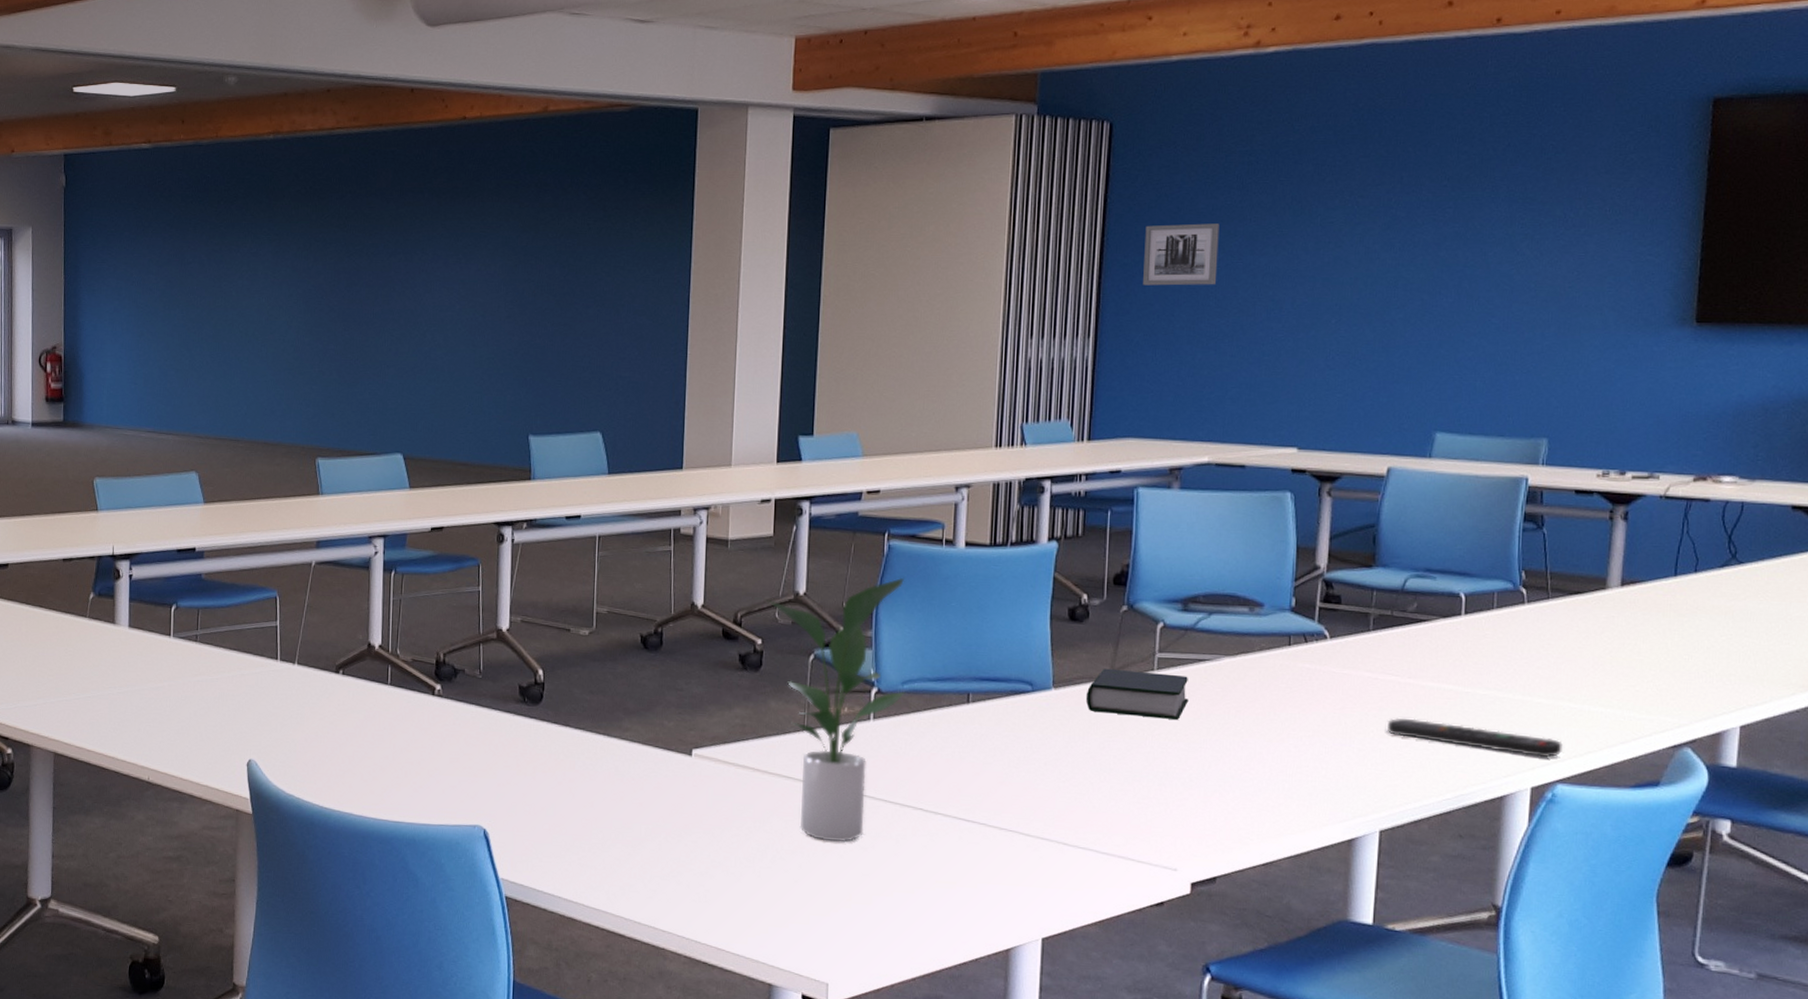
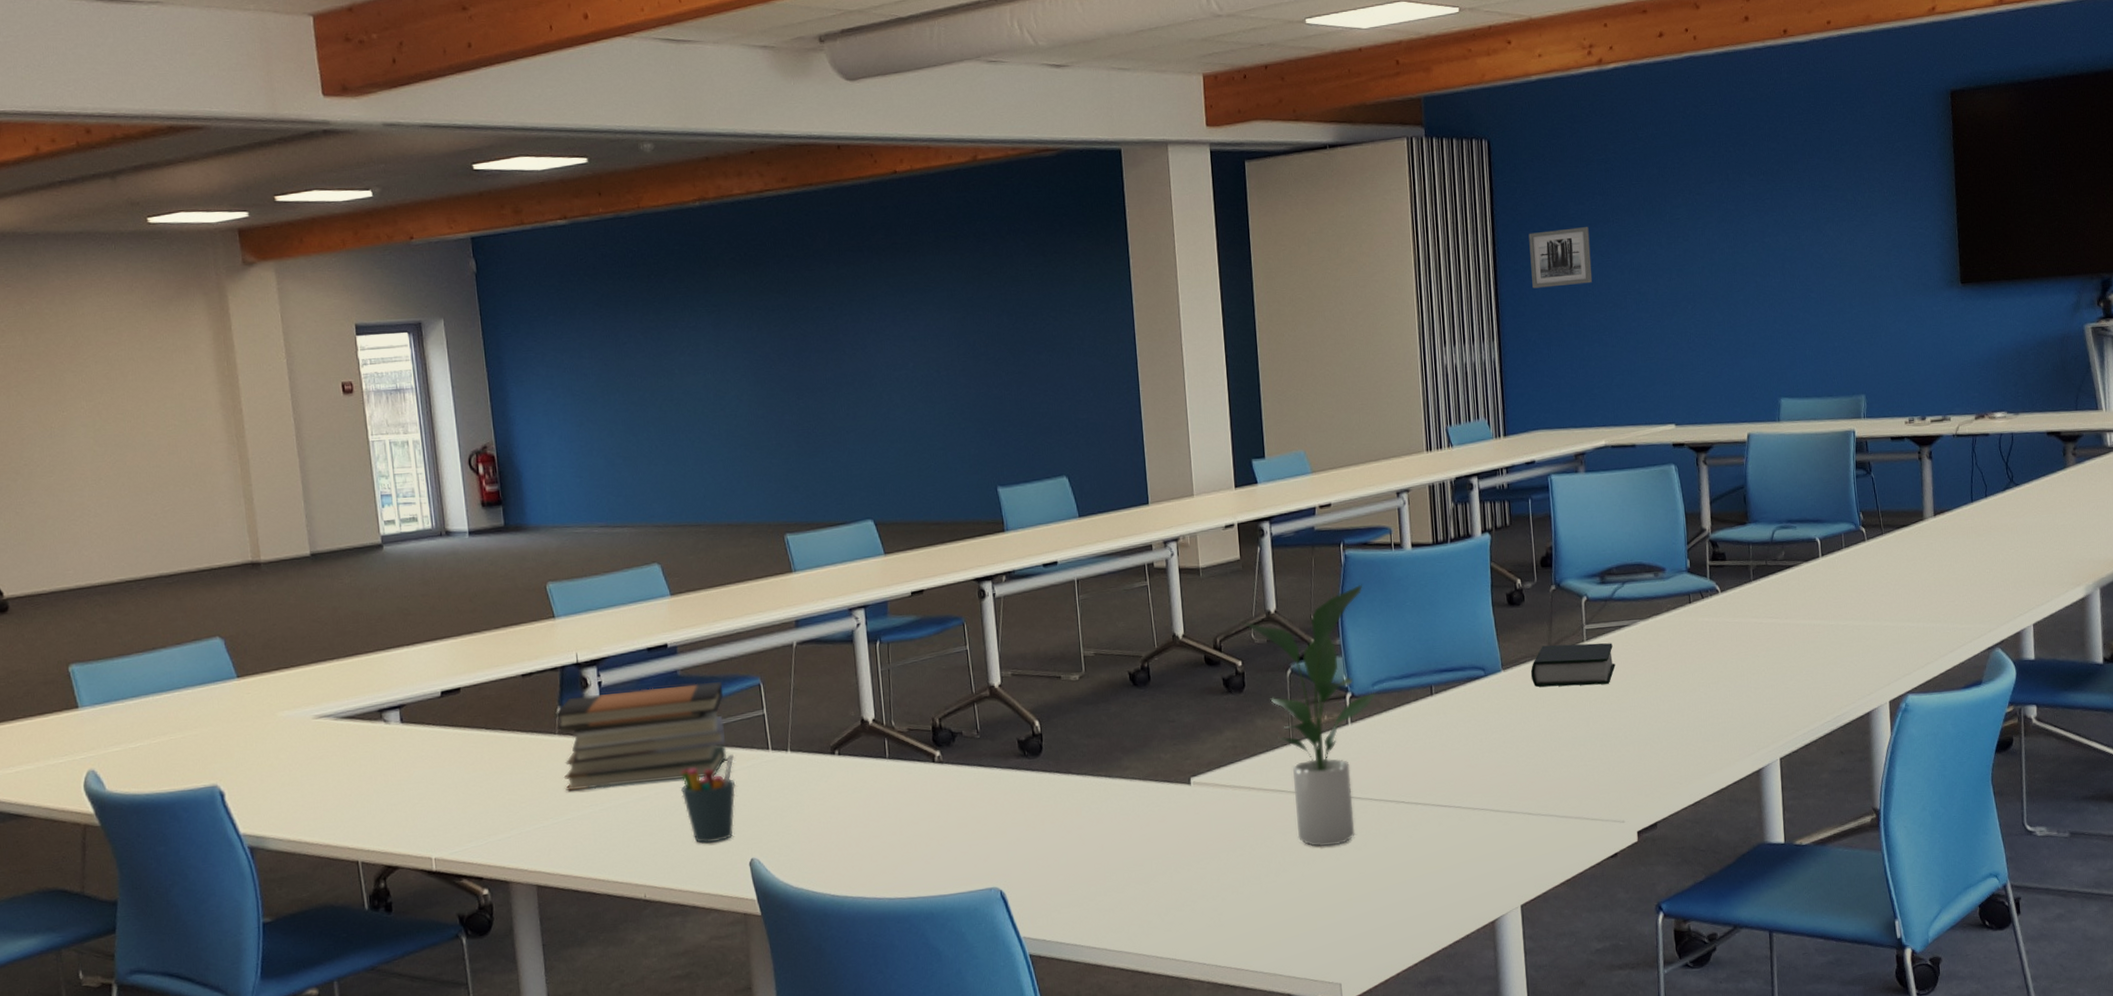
book stack: none [88,586,242,677] -> present [556,682,727,790]
pen holder: none [192,659,244,739] -> present [681,754,736,844]
remote control: present [1388,717,1563,757] -> none [1775,654,1908,674]

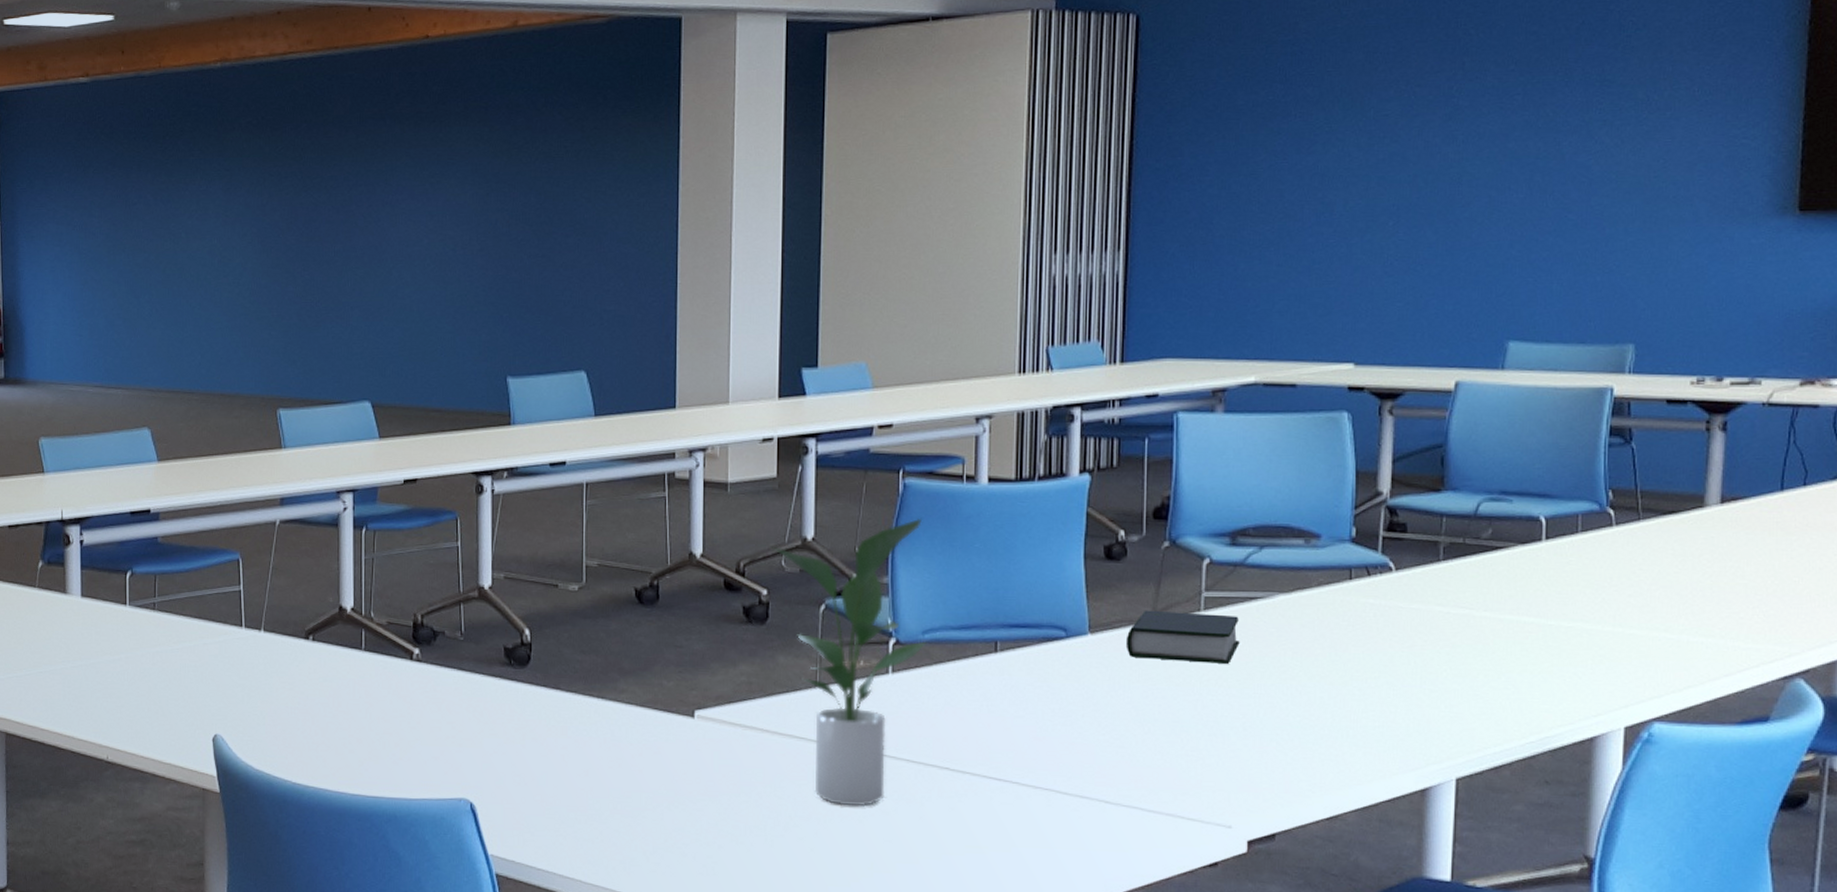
book stack: present [556,682,727,790] -> none [37,551,202,646]
pen holder: present [681,754,736,844] -> none [152,627,206,713]
wall art: present [1528,227,1592,289] -> none [1178,121,1261,192]

